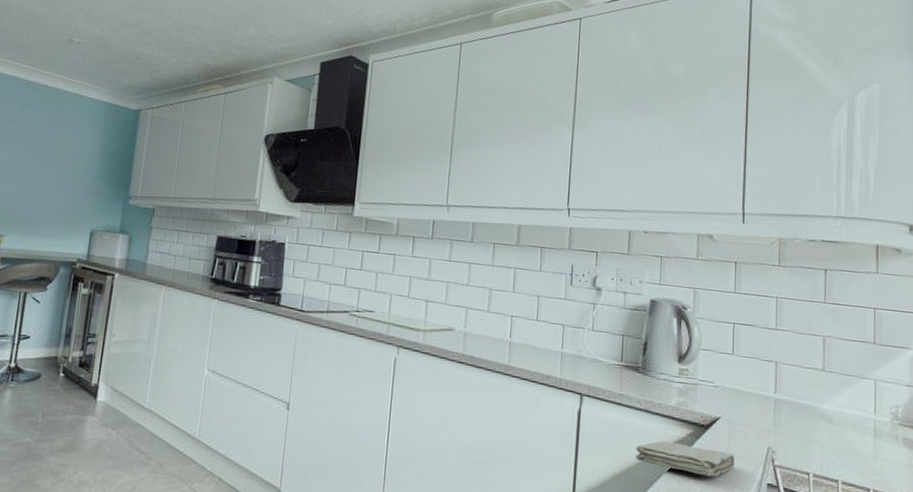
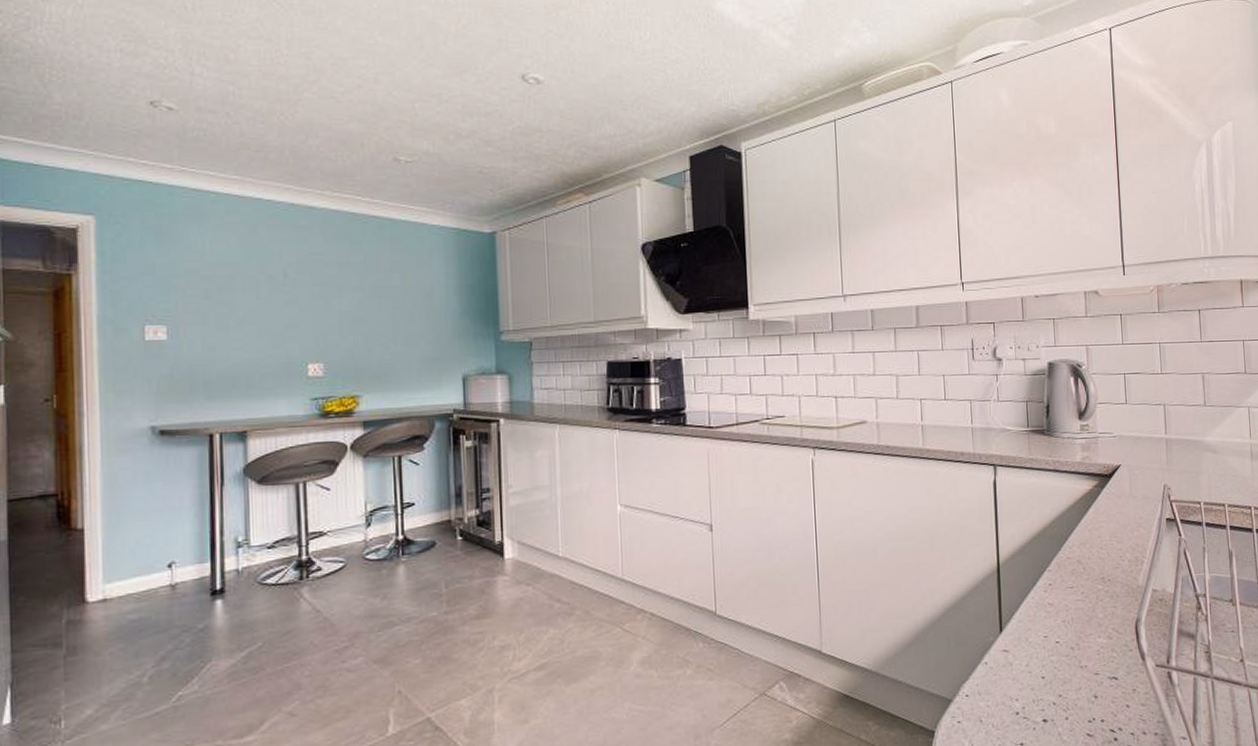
washcloth: present [635,441,735,477] -> none [1049,495,1137,522]

